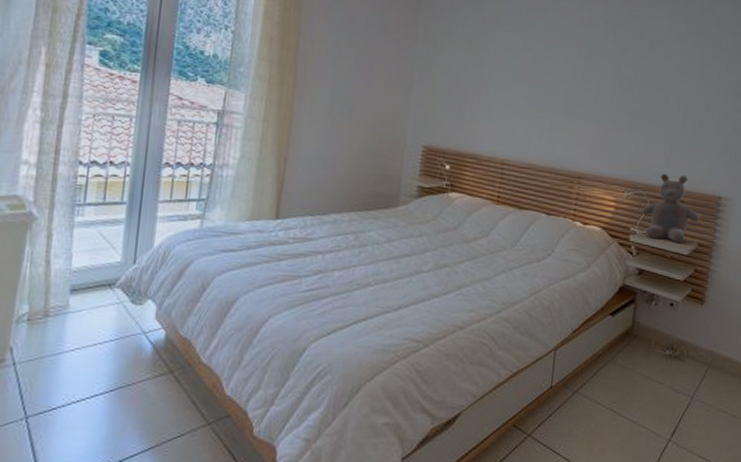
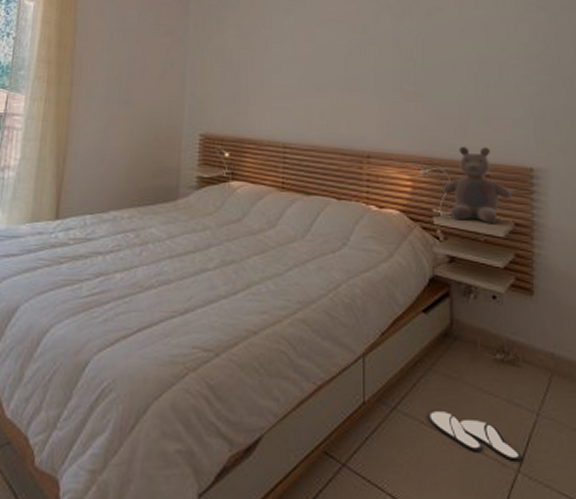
slippers: none [603,395,674,433] -> present [428,411,521,461]

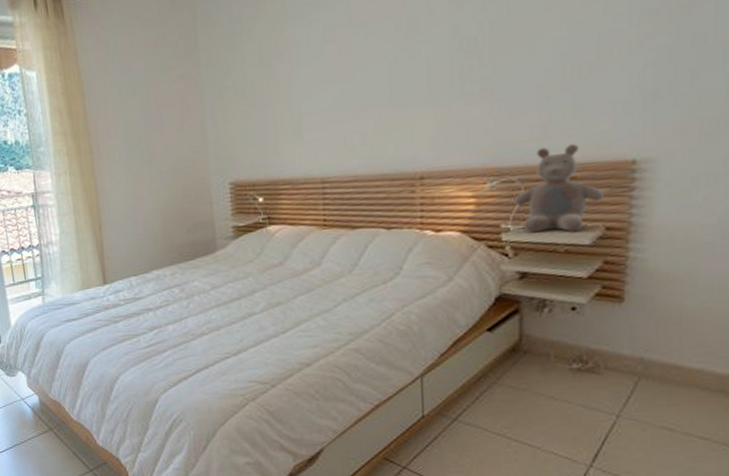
slippers: present [428,411,521,461] -> none [492,419,595,458]

